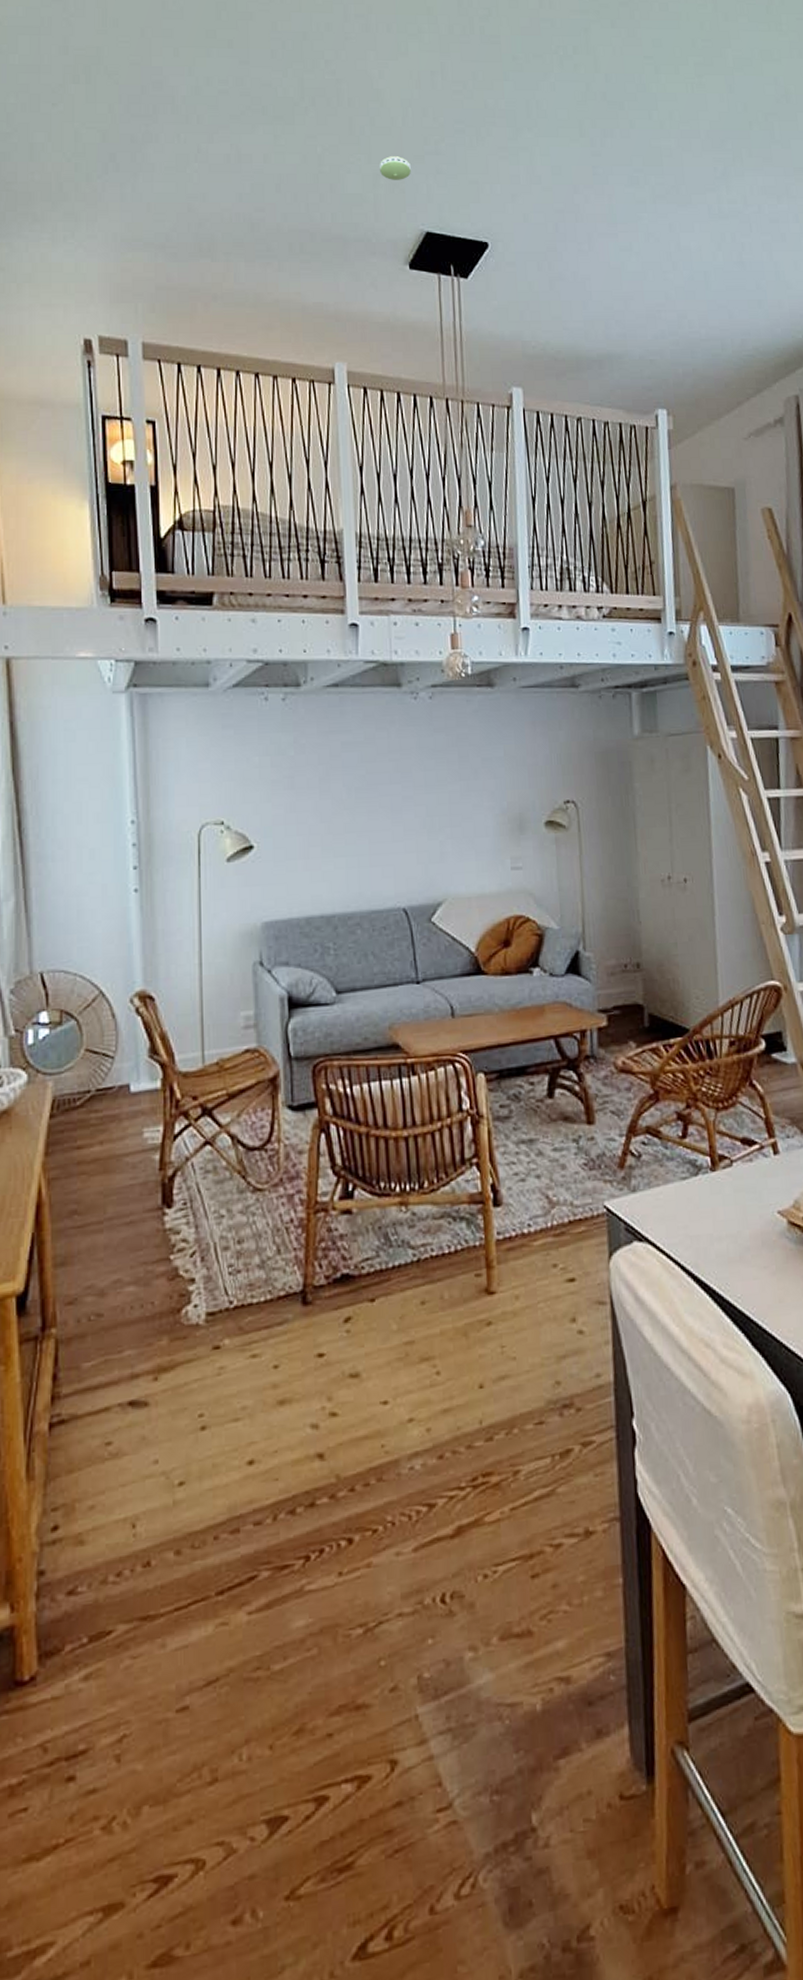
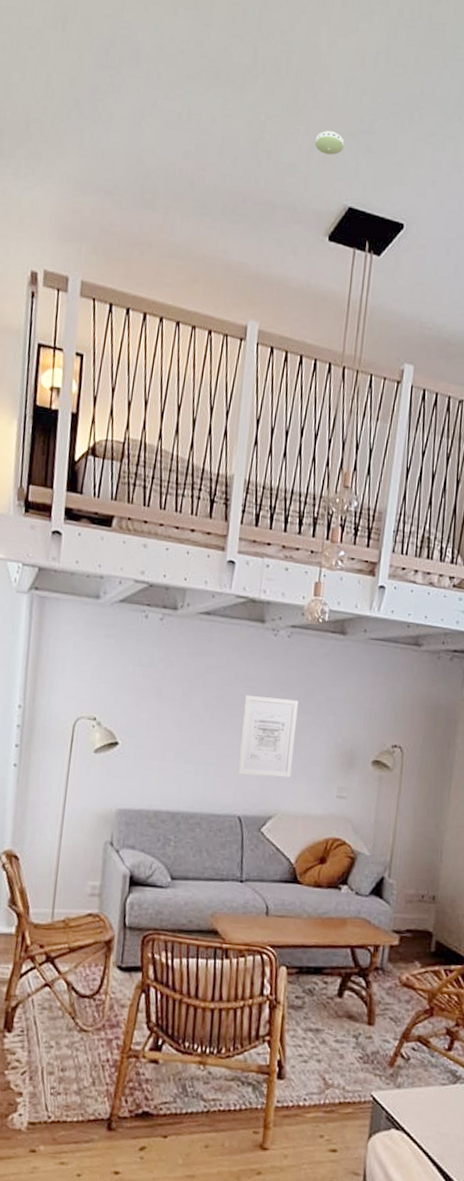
wall art: none [392,767,456,860] -> present [237,694,299,778]

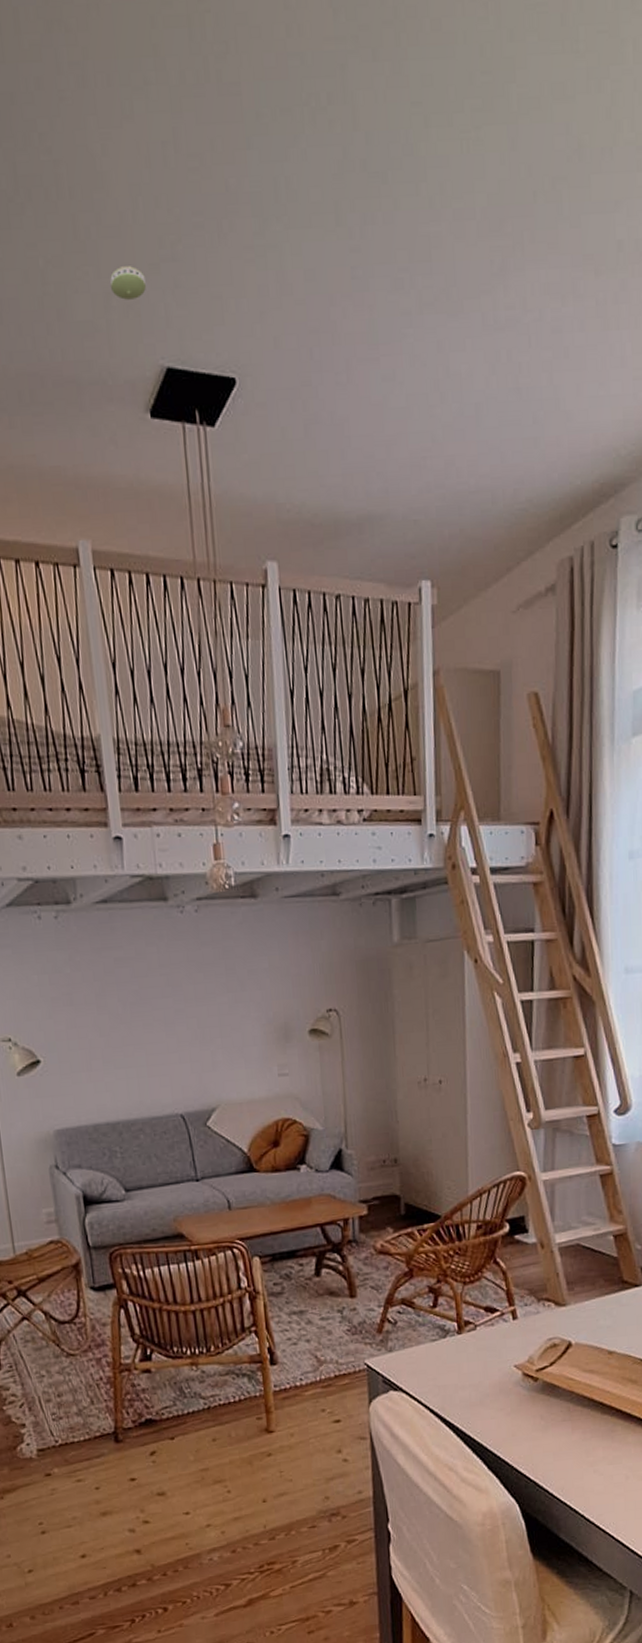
wall art: present [237,694,299,778] -> none [163,980,227,1070]

